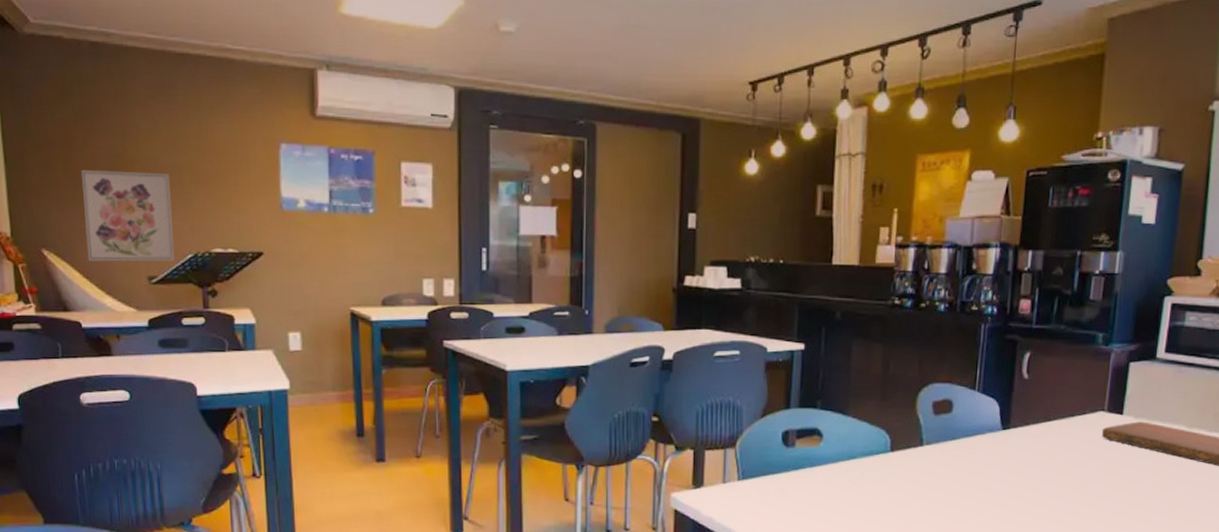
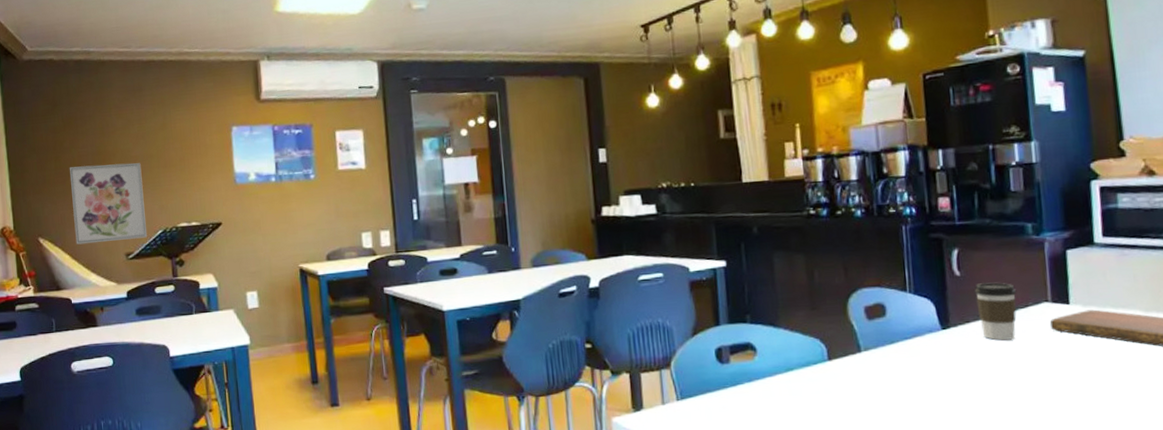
coffee cup: none [1038,388,1078,445] -> present [974,282,1017,341]

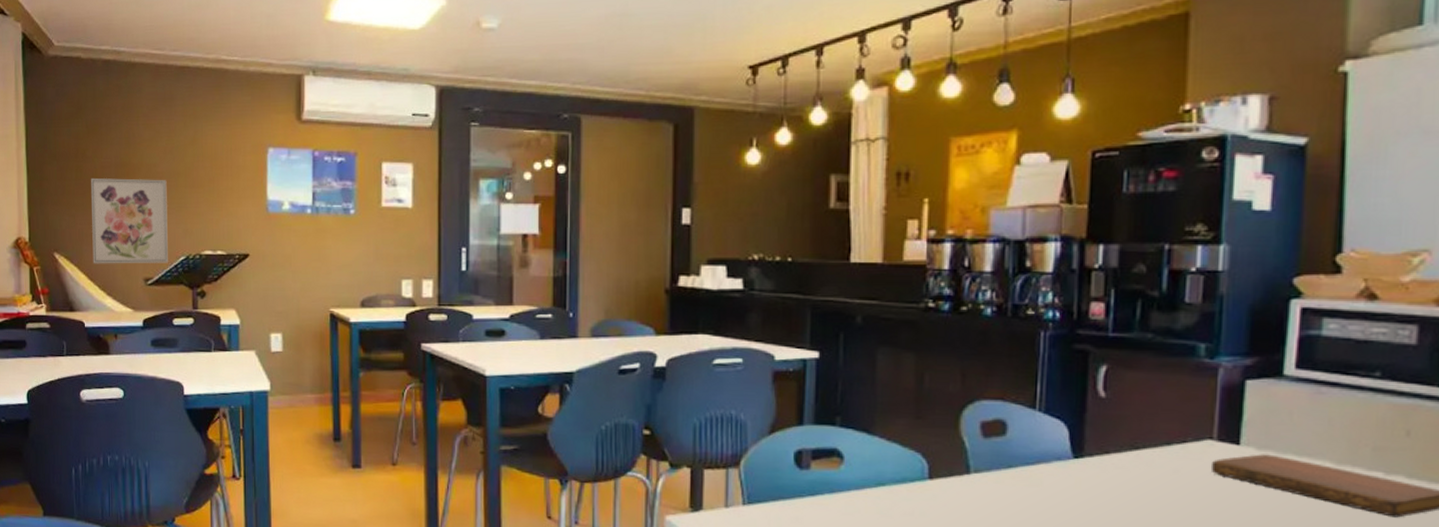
coffee cup: present [974,282,1017,341] -> none [1120,409,1175,480]

